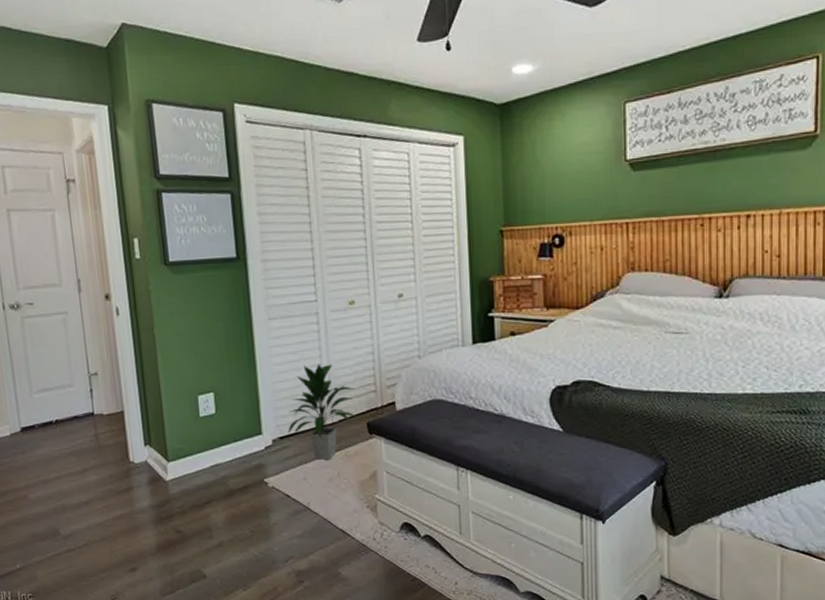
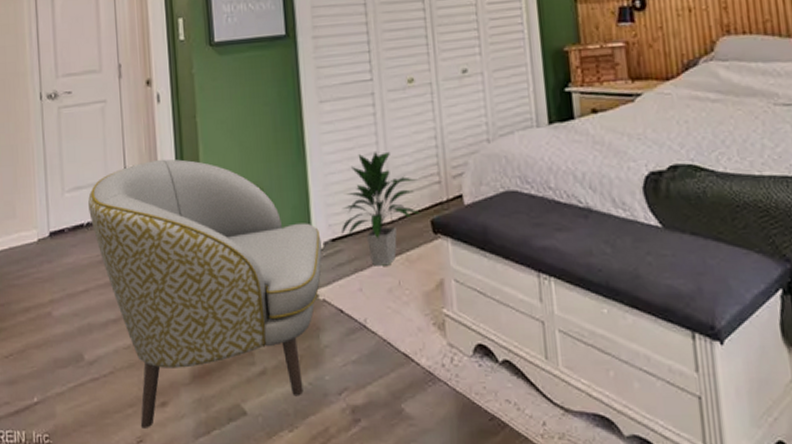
armchair: none [55,366,271,589] -> present [88,159,322,428]

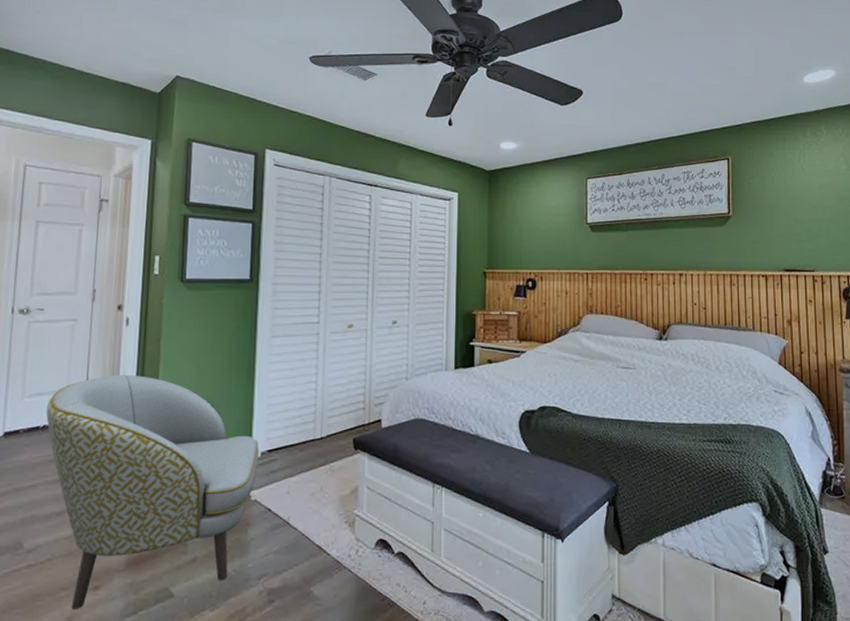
indoor plant: present [342,150,420,266] -> none [278,380,345,474]

